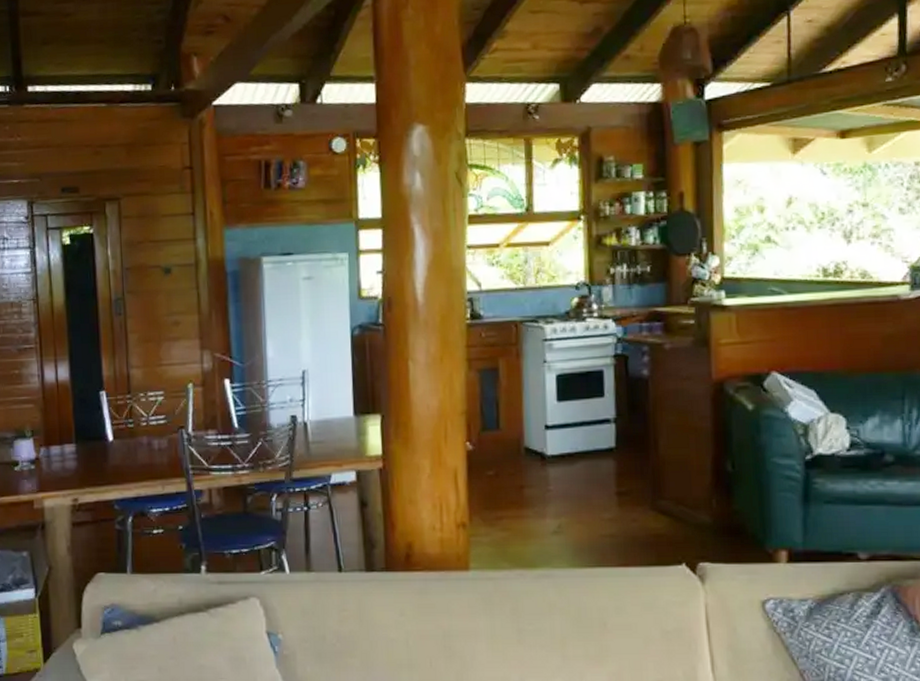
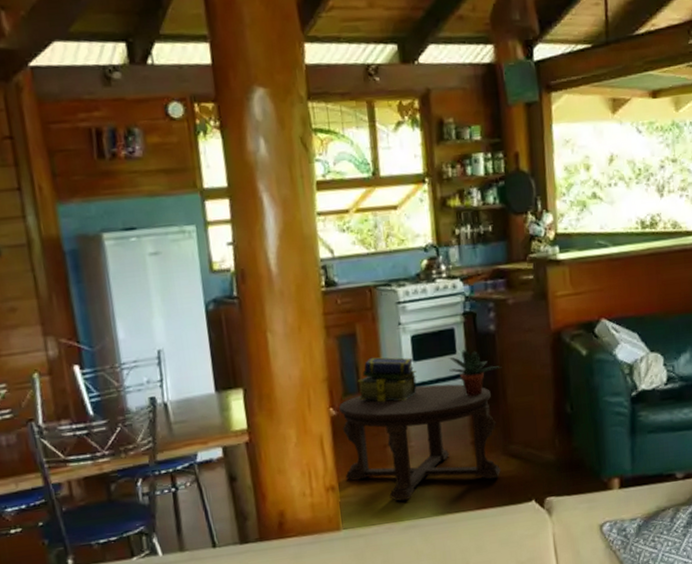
coffee table: none [476,427,648,548] -> present [339,384,501,501]
stack of books: none [496,393,560,442] -> present [357,357,417,402]
potted plant: none [595,393,654,443] -> present [448,350,502,396]

